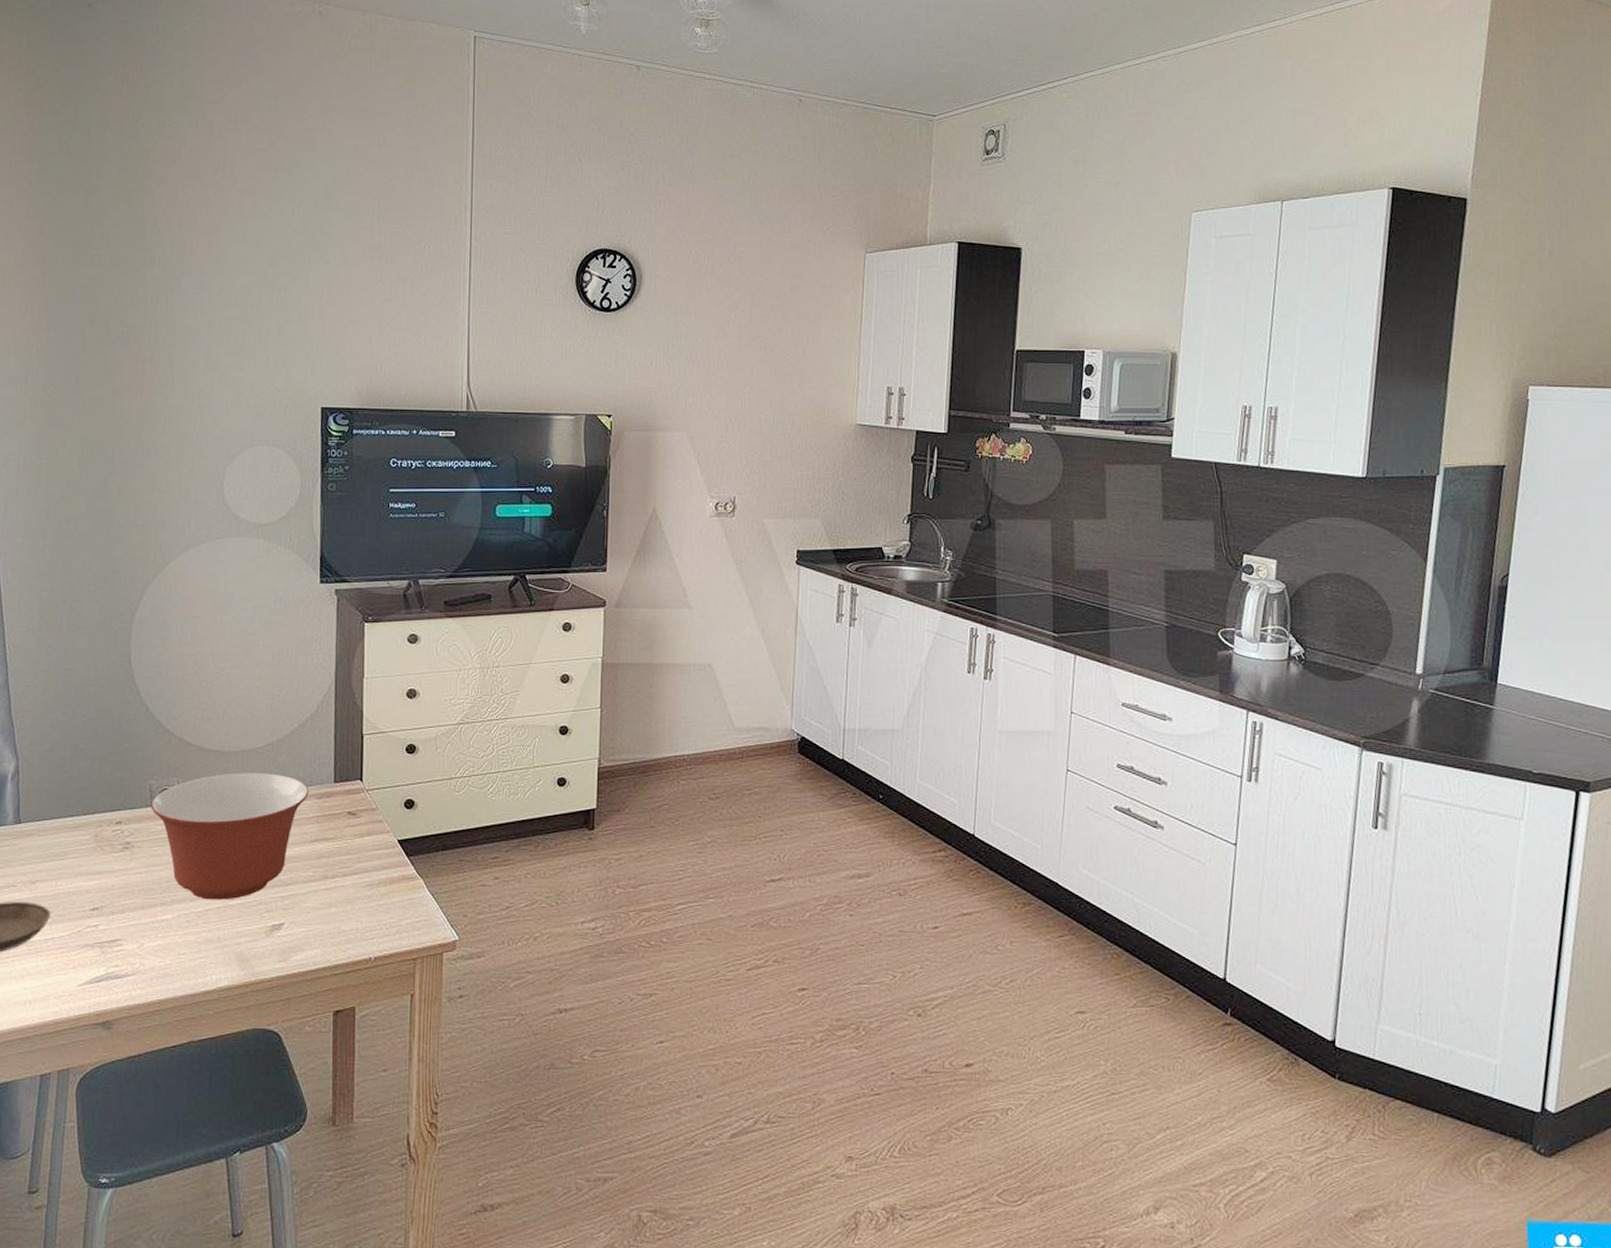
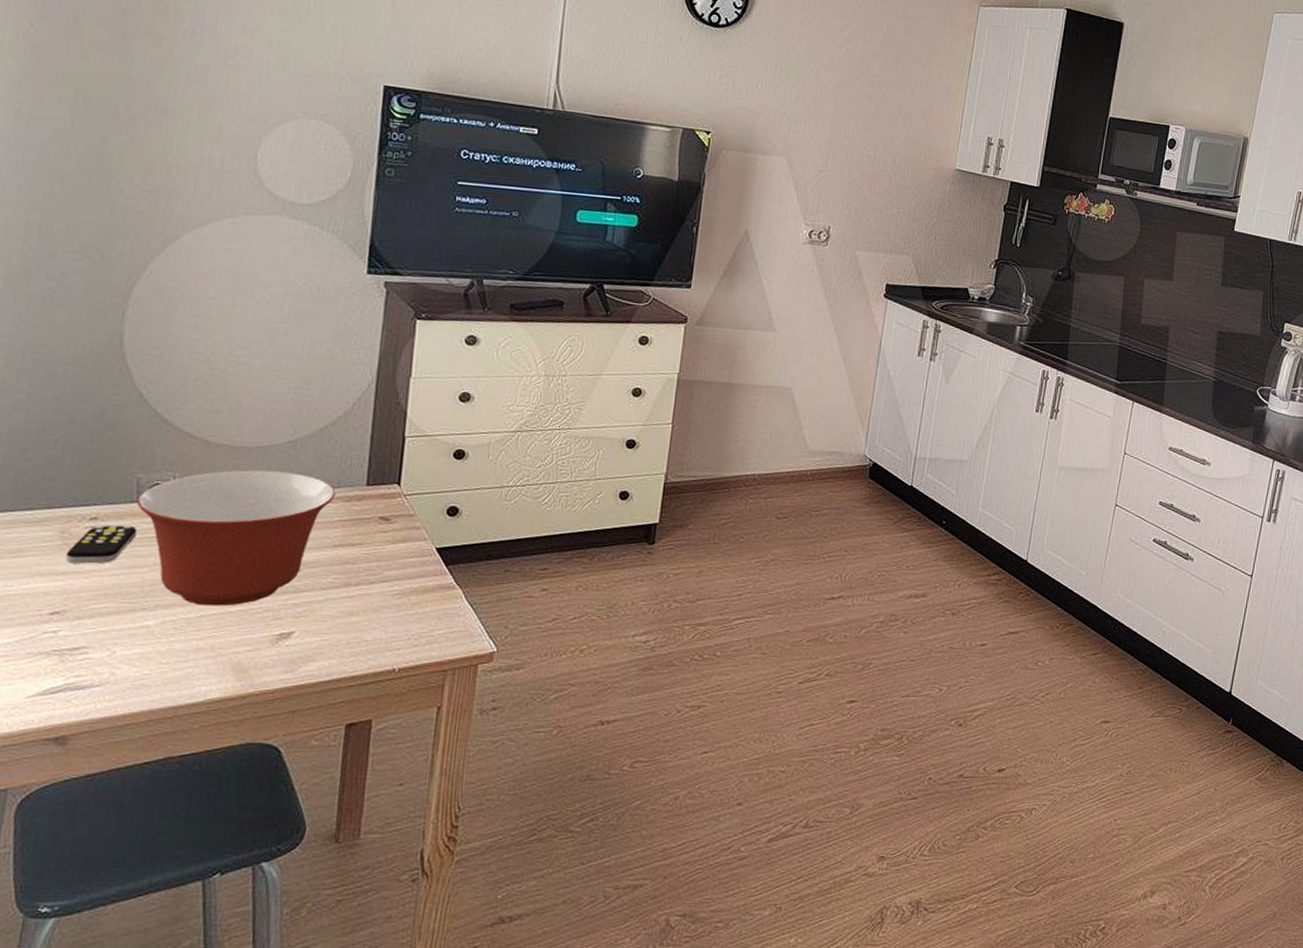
remote control: none [100,827,152,864] -> present [65,525,137,564]

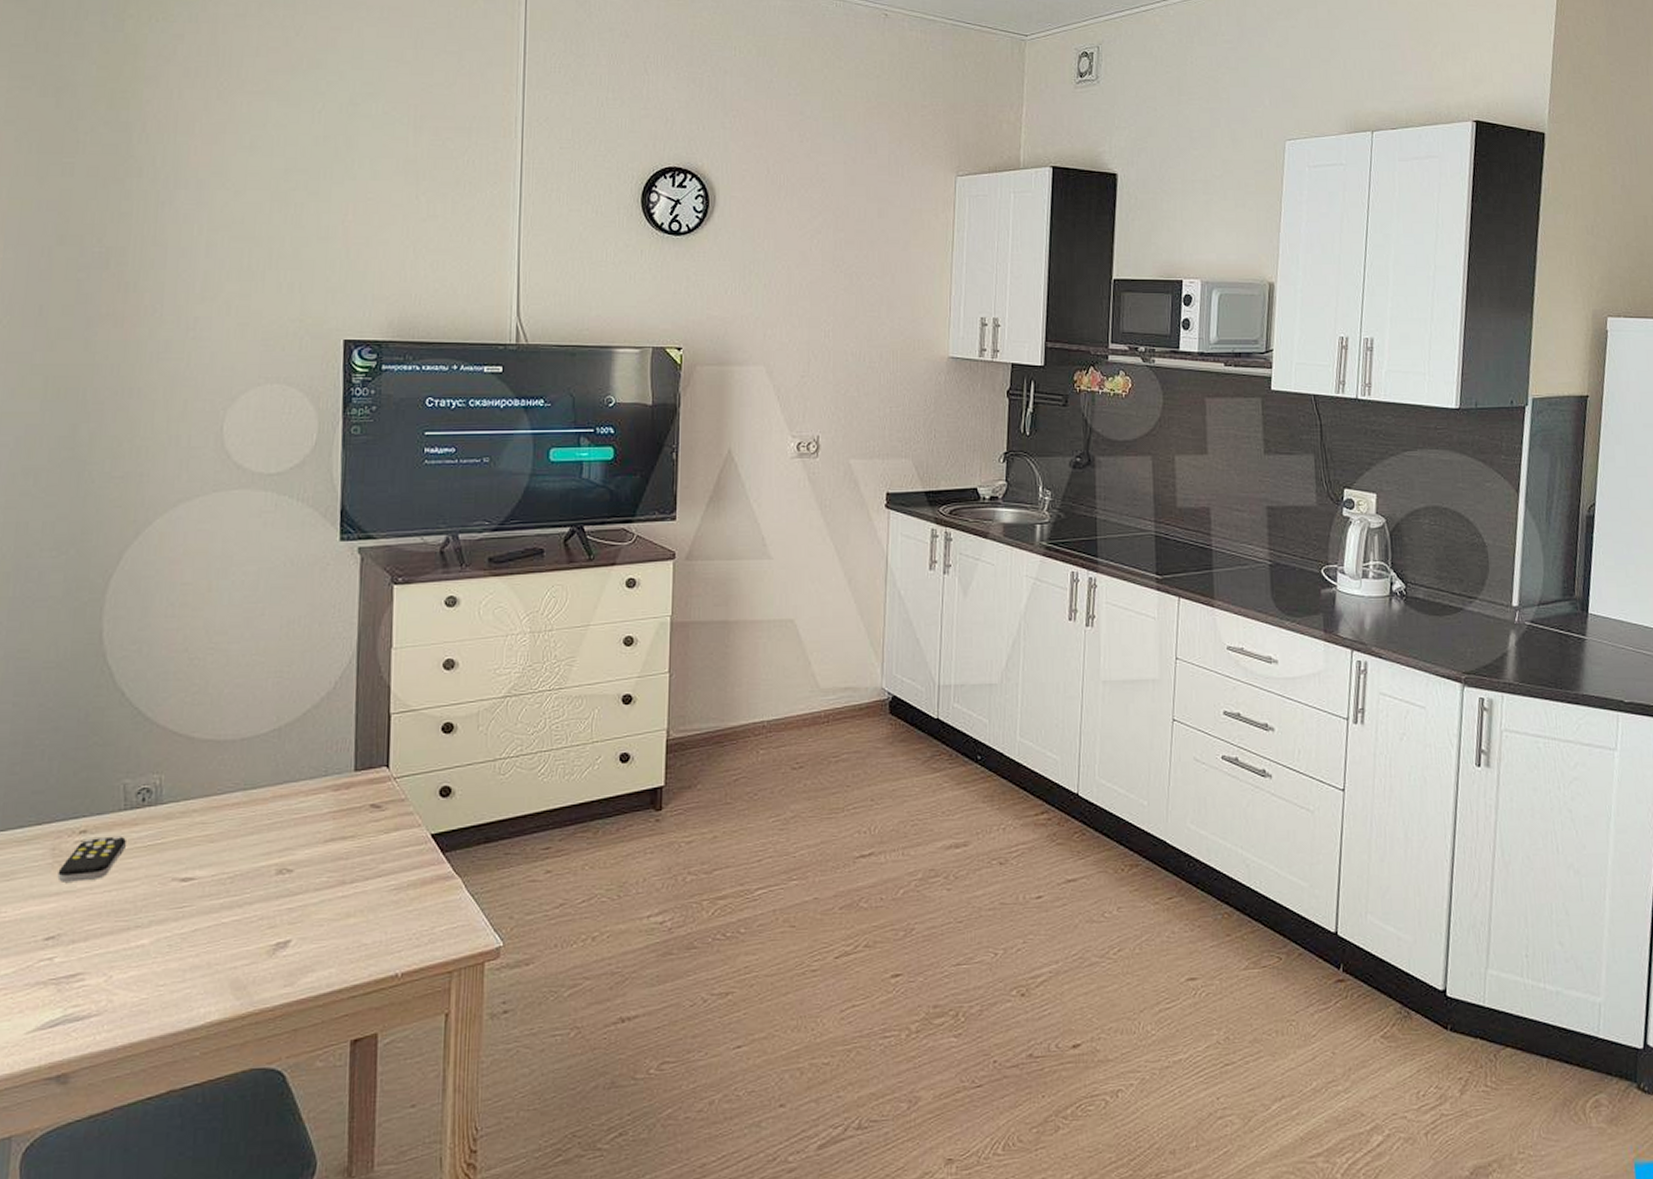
mixing bowl: present [137,470,336,606] -> none [125,764,324,918]

